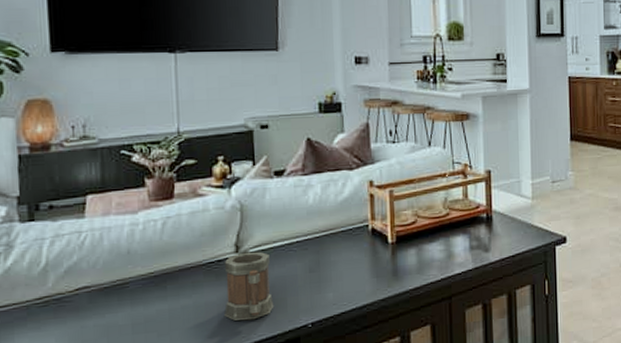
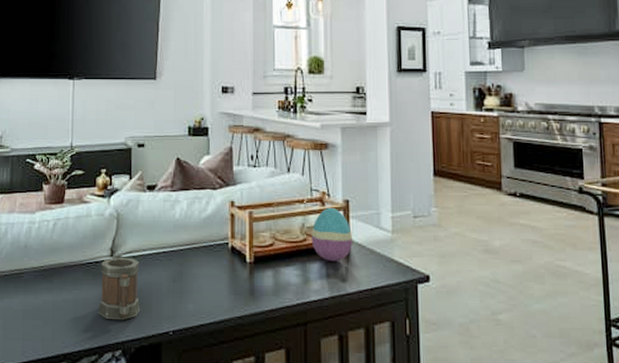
decorative egg: none [454,179,496,234] -> present [311,207,353,262]

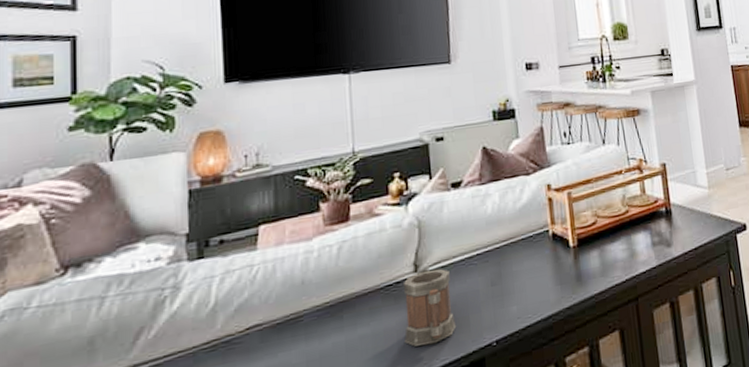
decorative egg: present [311,207,353,262] -> none [632,173,674,229]

